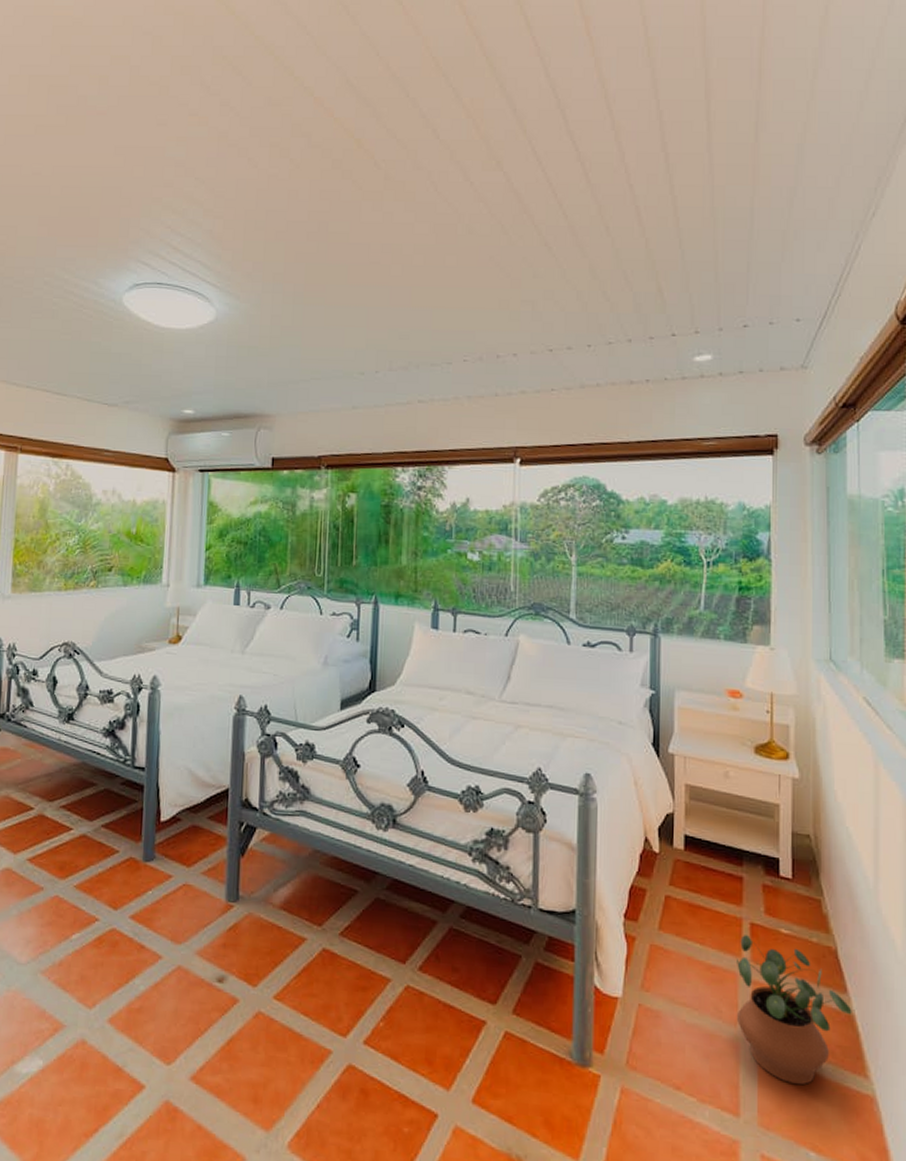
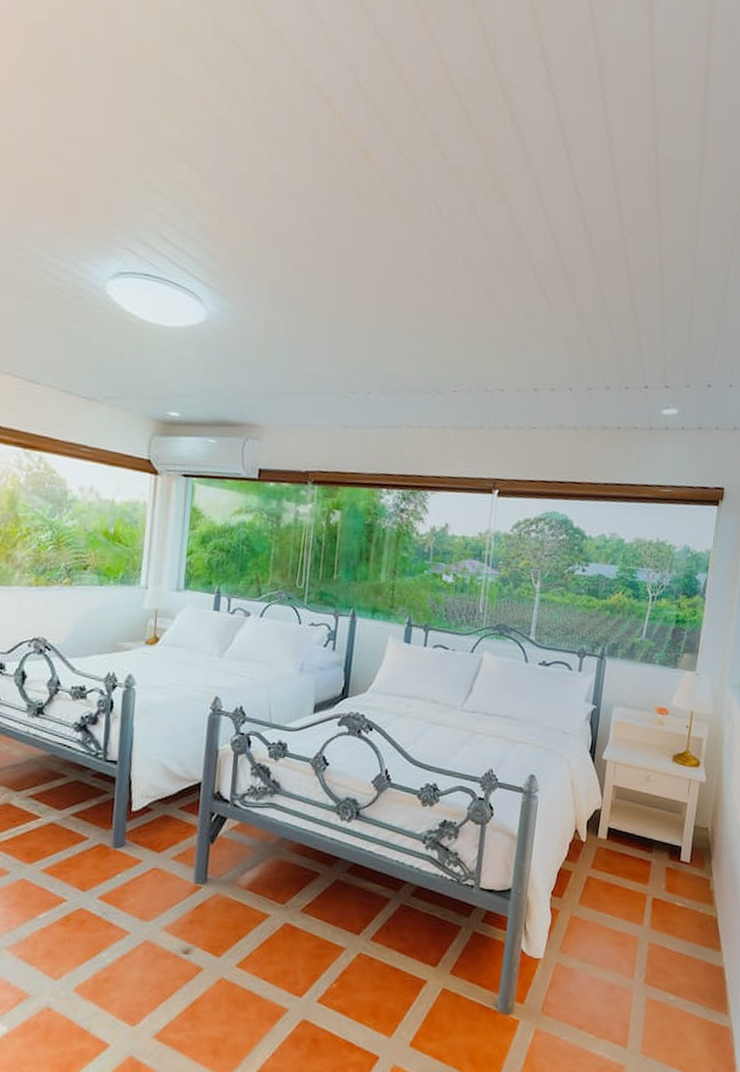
potted plant: present [737,935,852,1085] -> none [633,907,723,1022]

